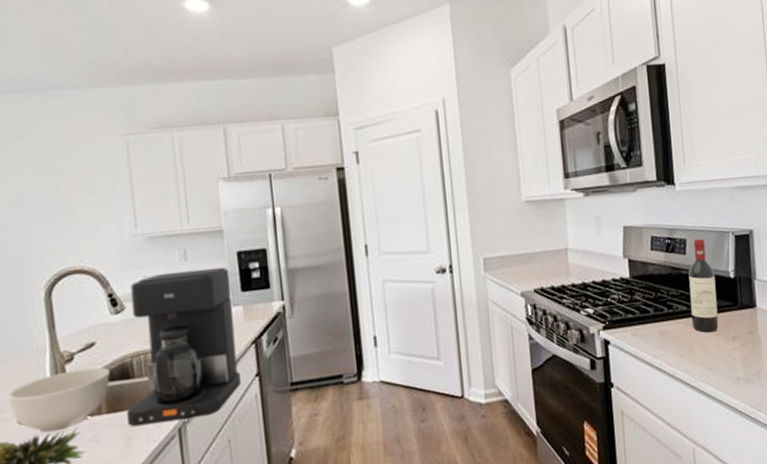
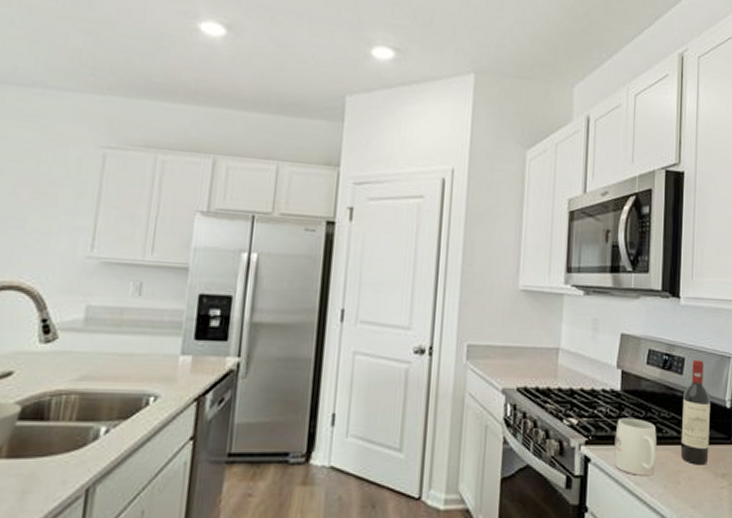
coffee maker: present [127,267,242,427] -> none [28,305,186,479]
mug: none [629,300,670,350] -> present [614,418,657,476]

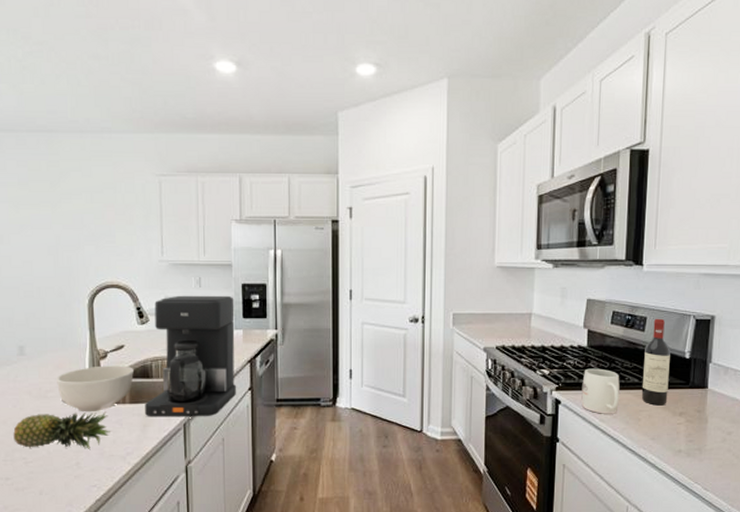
coffee maker: none [28,305,186,479] -> present [145,295,237,417]

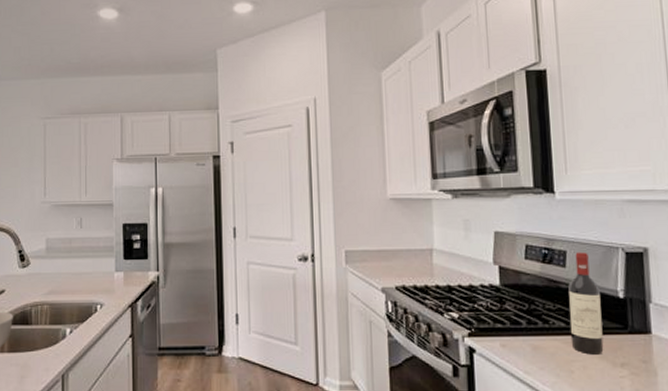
coffee maker: present [145,295,237,417] -> none [23,236,117,368]
mug: present [581,368,620,414] -> none [498,310,545,365]

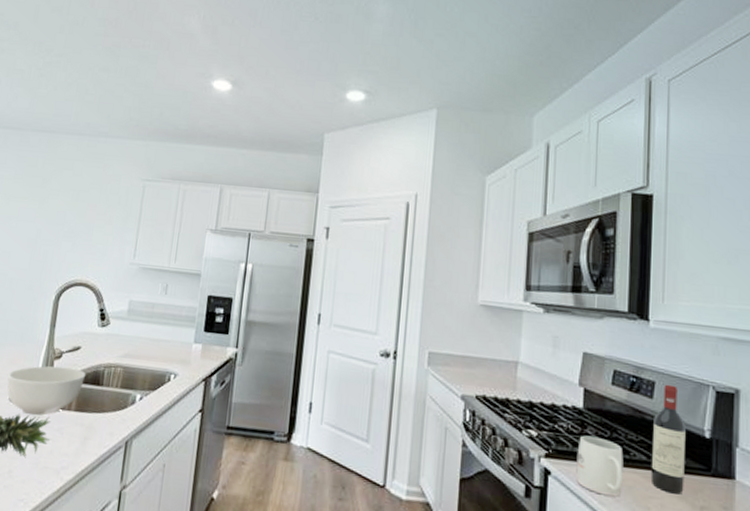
mug: none [498,310,545,365] -> present [576,435,624,497]

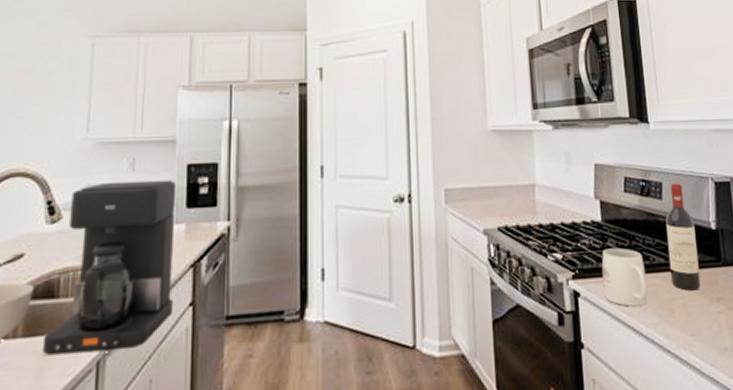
coffee maker: none [88,300,198,438] -> present [43,179,177,356]

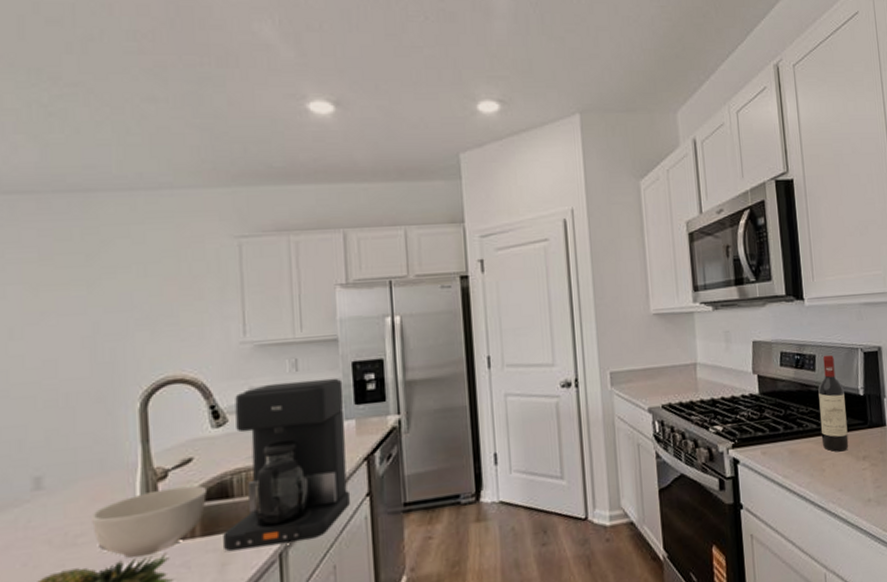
mug: present [601,247,647,307] -> none [758,417,801,470]

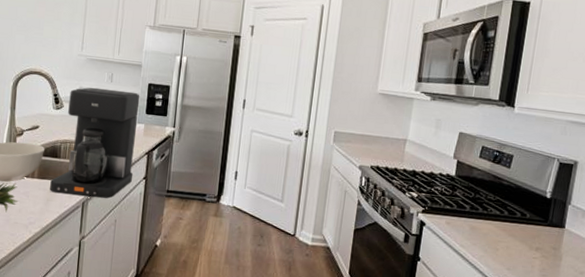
wine bottle: present [818,354,849,452] -> none [501,157,533,239]

